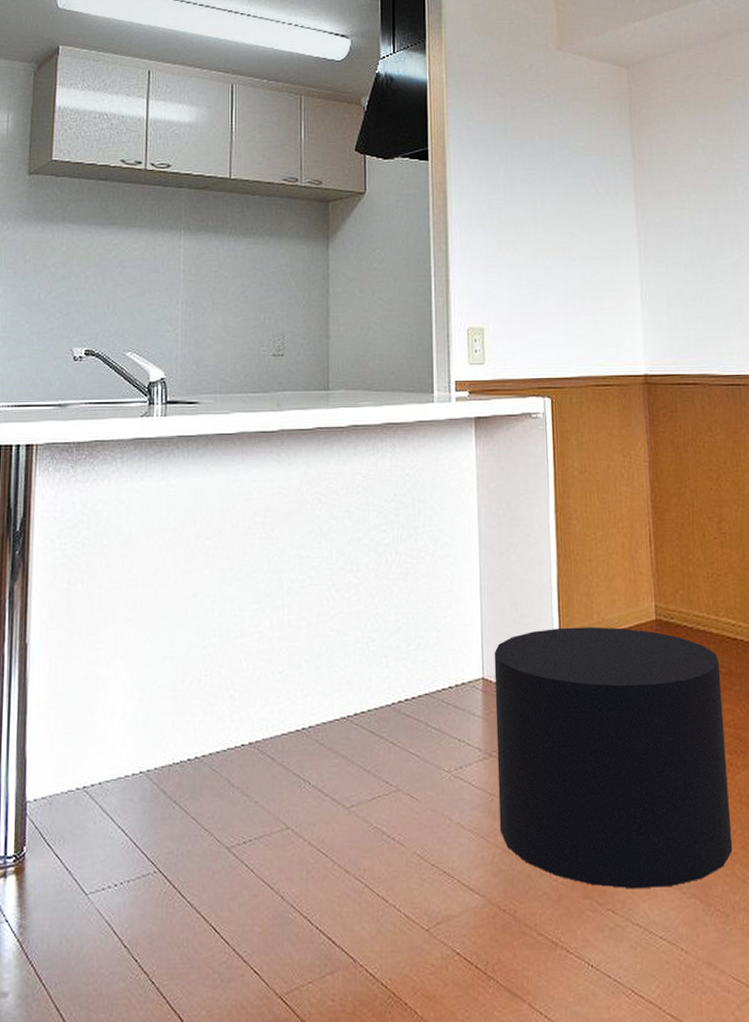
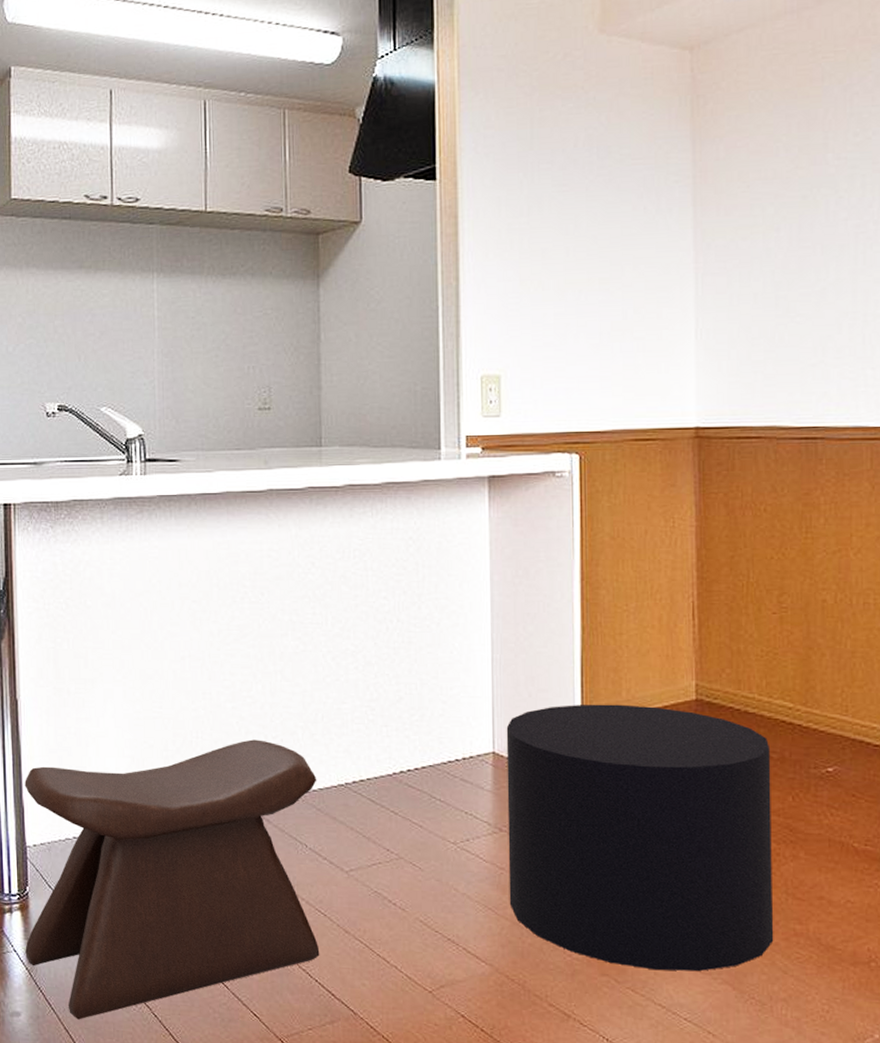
stool: none [17,675,321,995] -> present [25,739,320,1020]

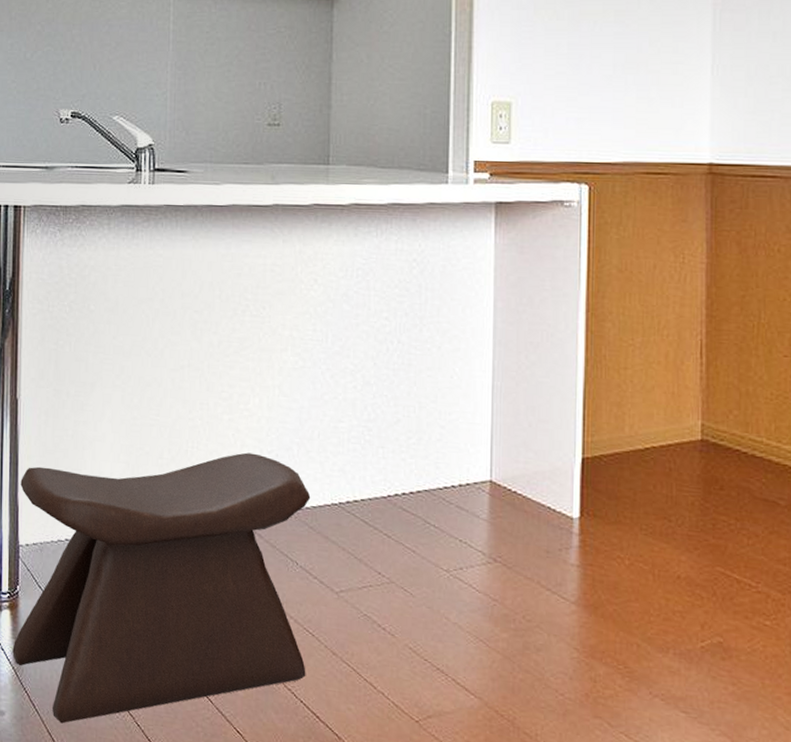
stool: present [506,704,774,972] -> none [501,437,778,721]

